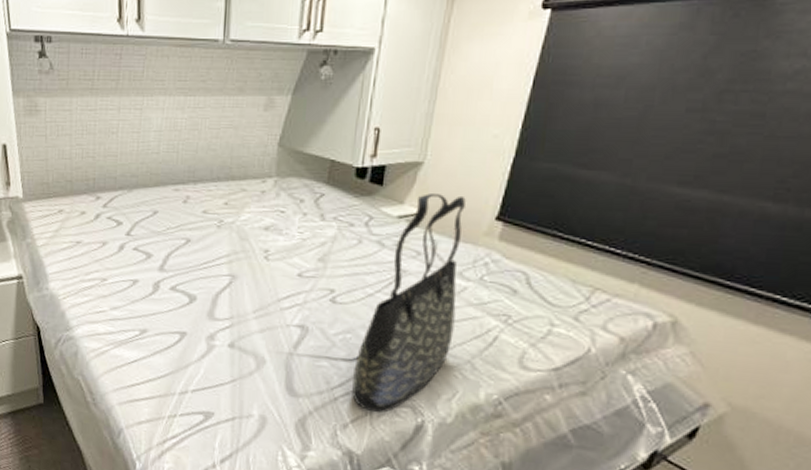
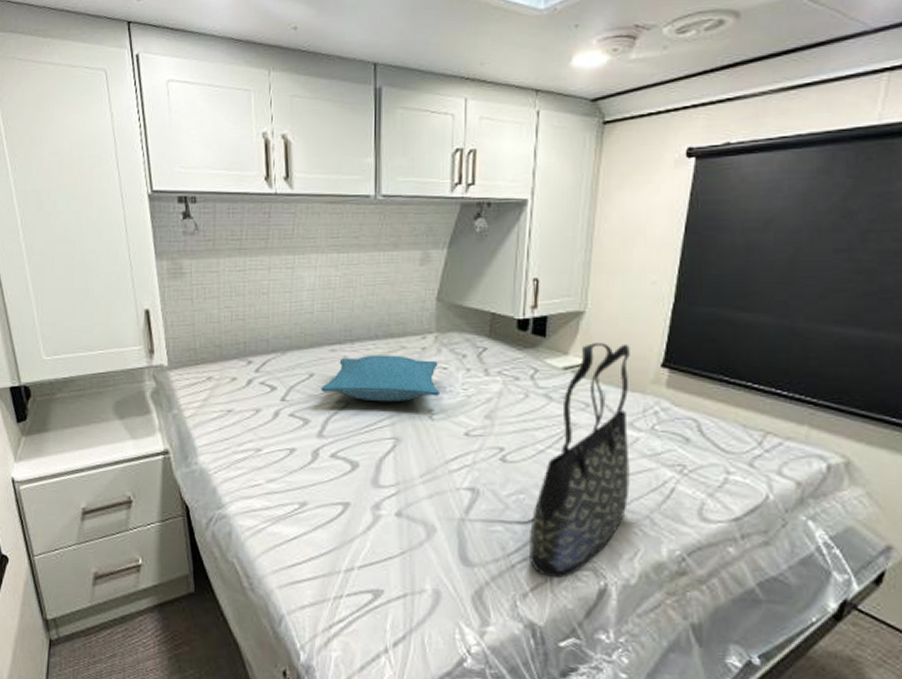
pillow: none [163,195,276,242] -> present [321,355,439,403]

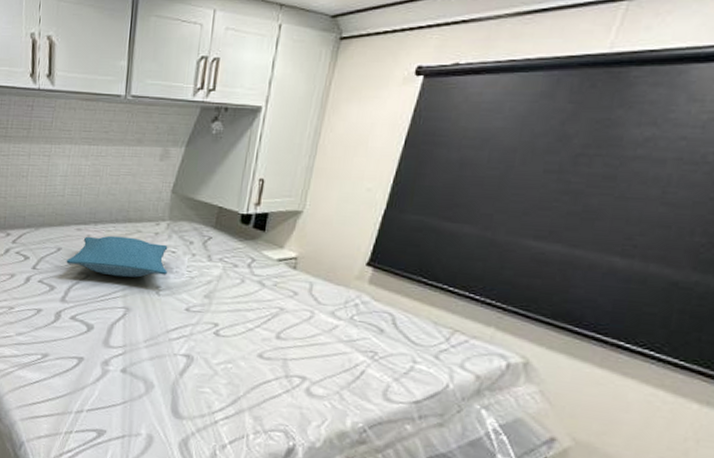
tote bag: present [530,343,630,579] -> none [231,240,340,436]

